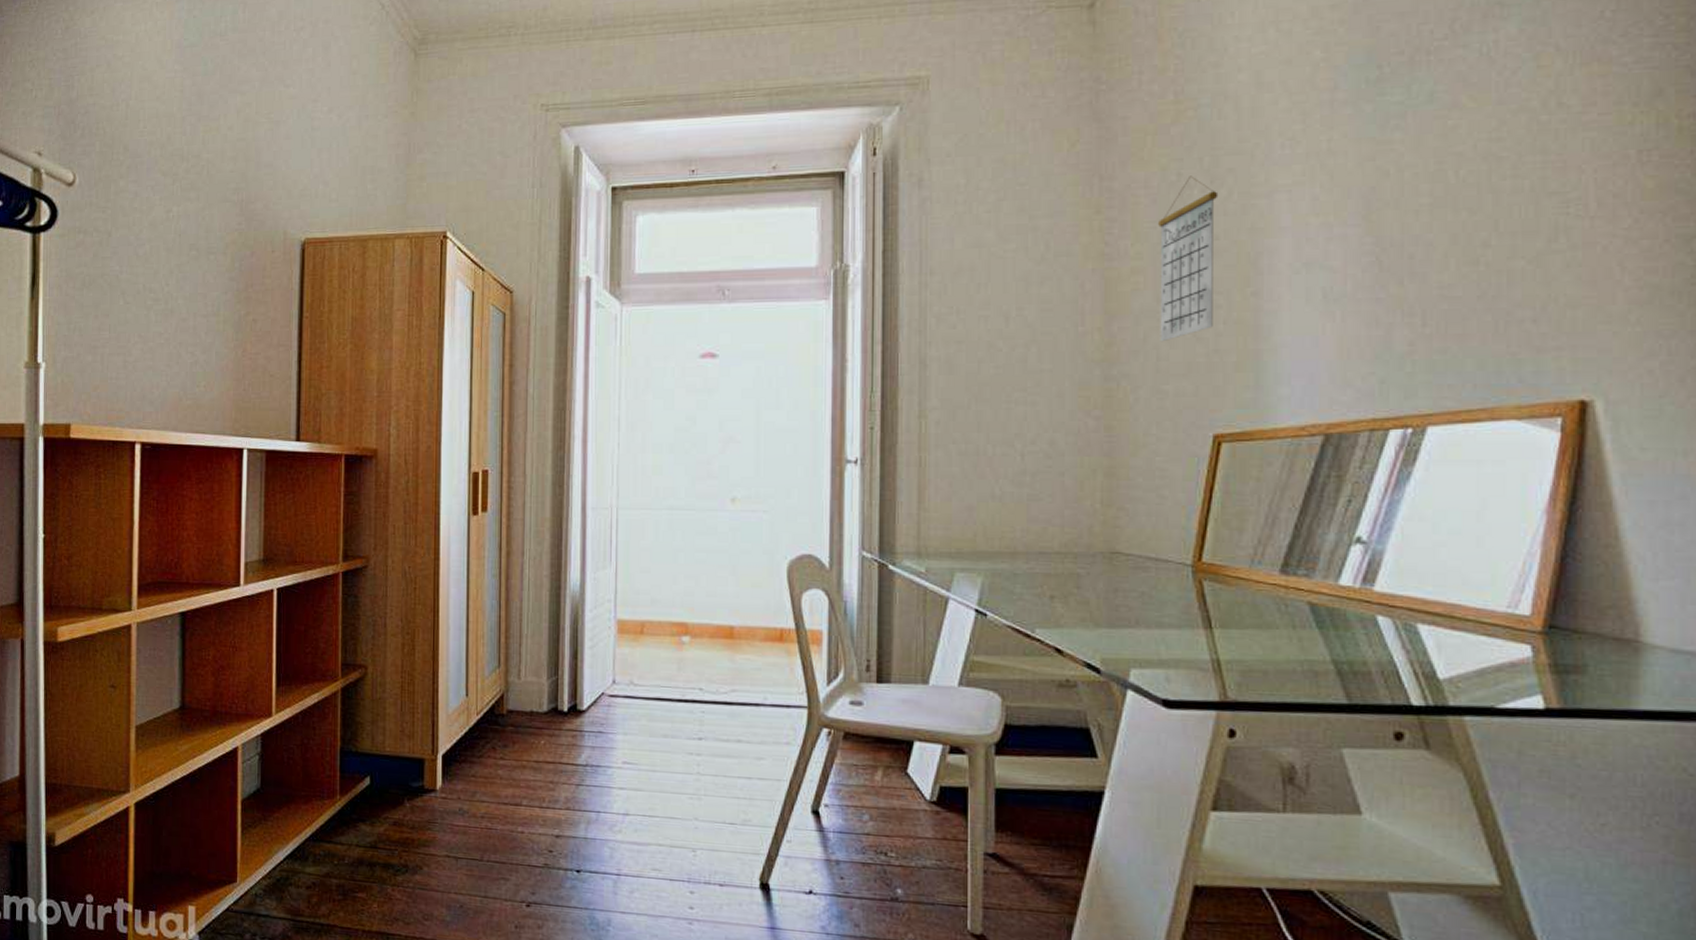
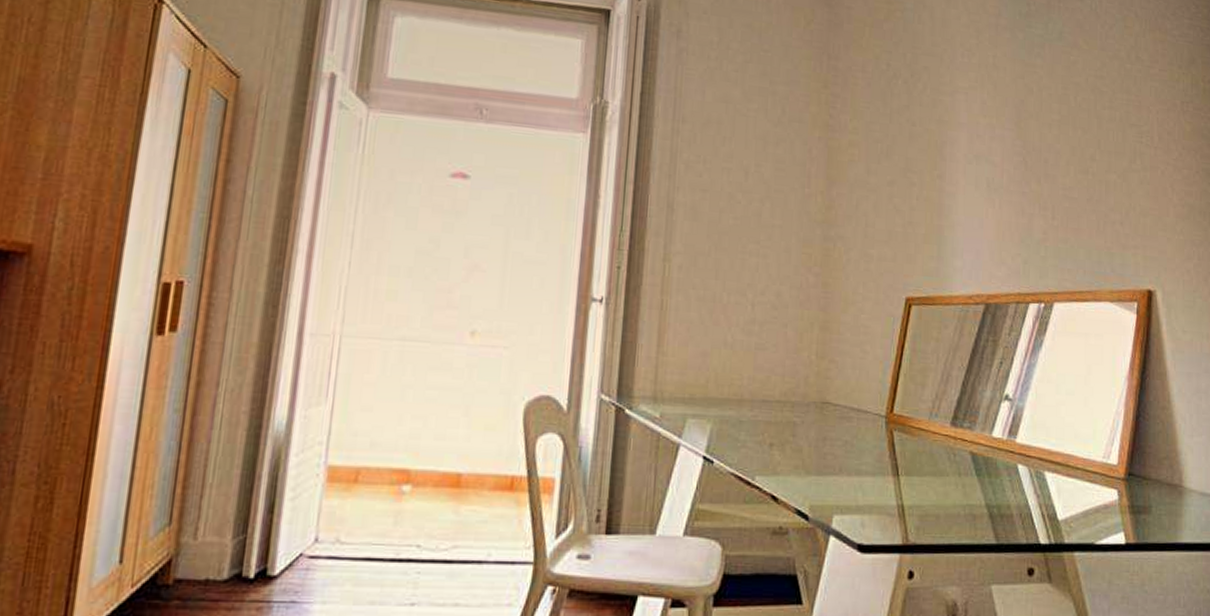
calendar: present [1157,176,1219,342] -> none [868,67,917,211]

